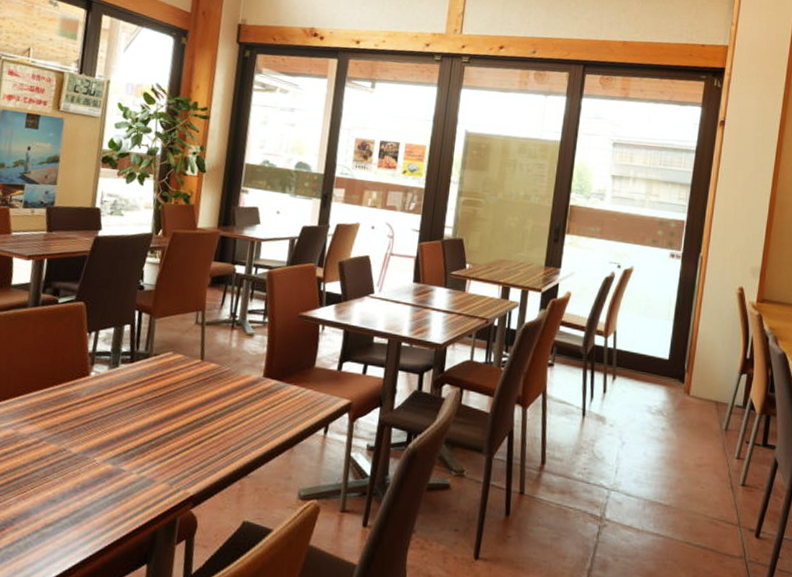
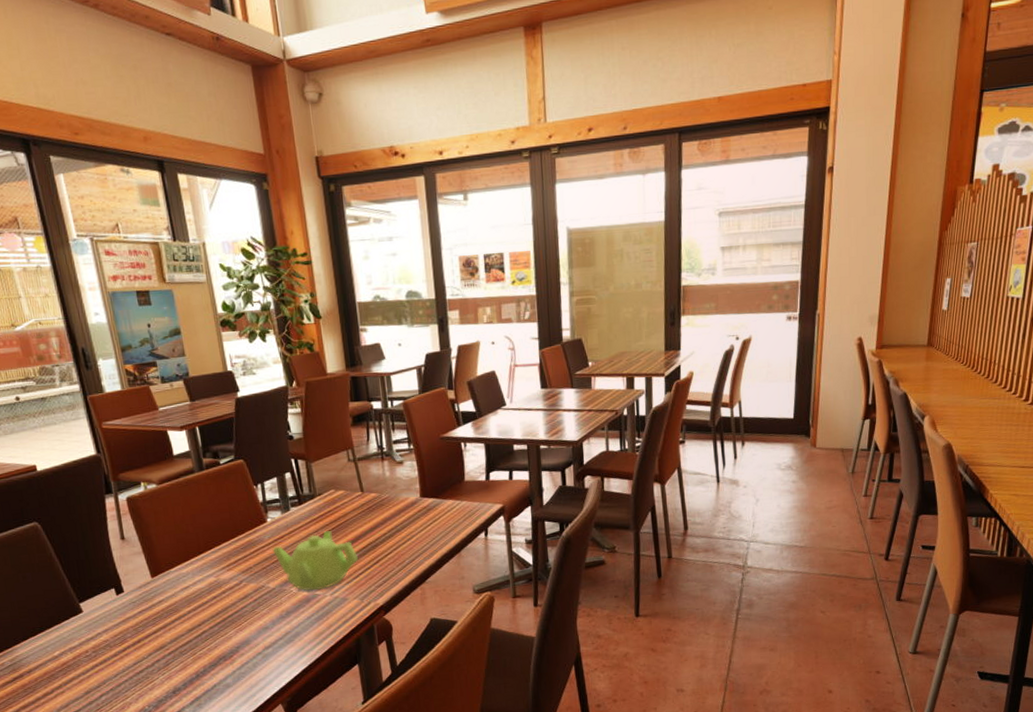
teapot: none [86,397,180,466] -> present [272,531,359,591]

